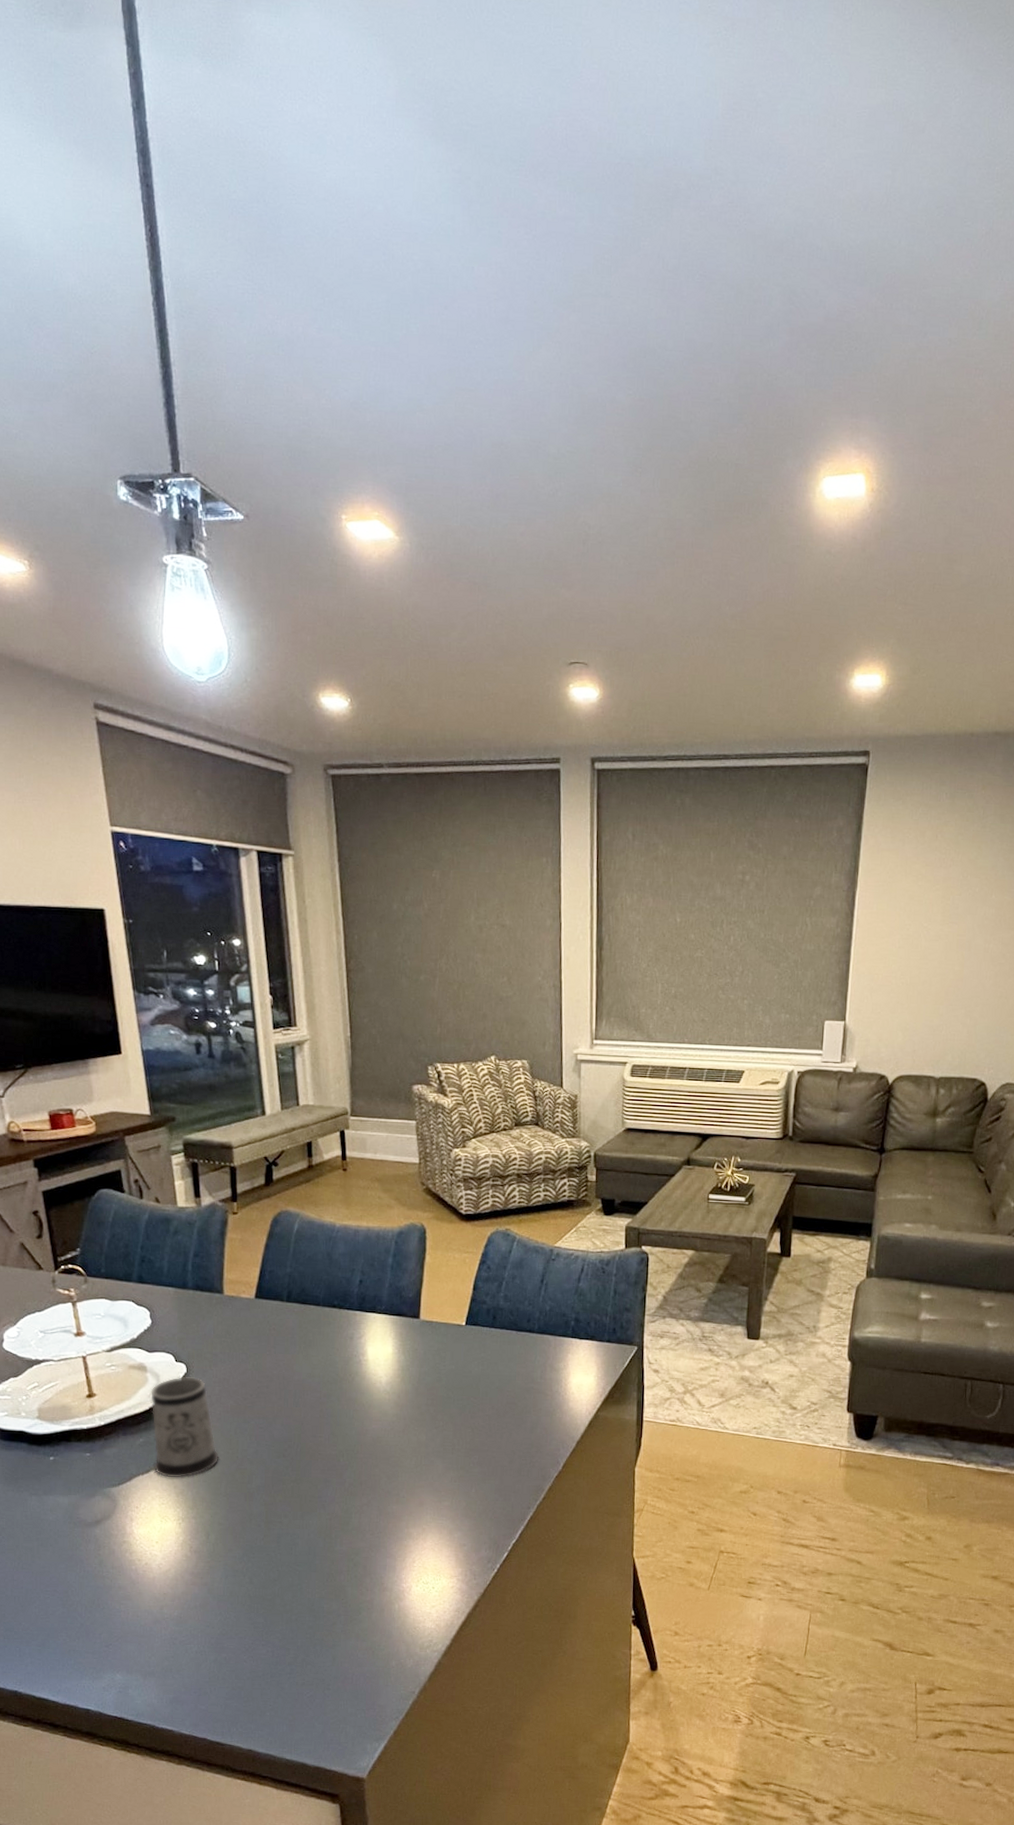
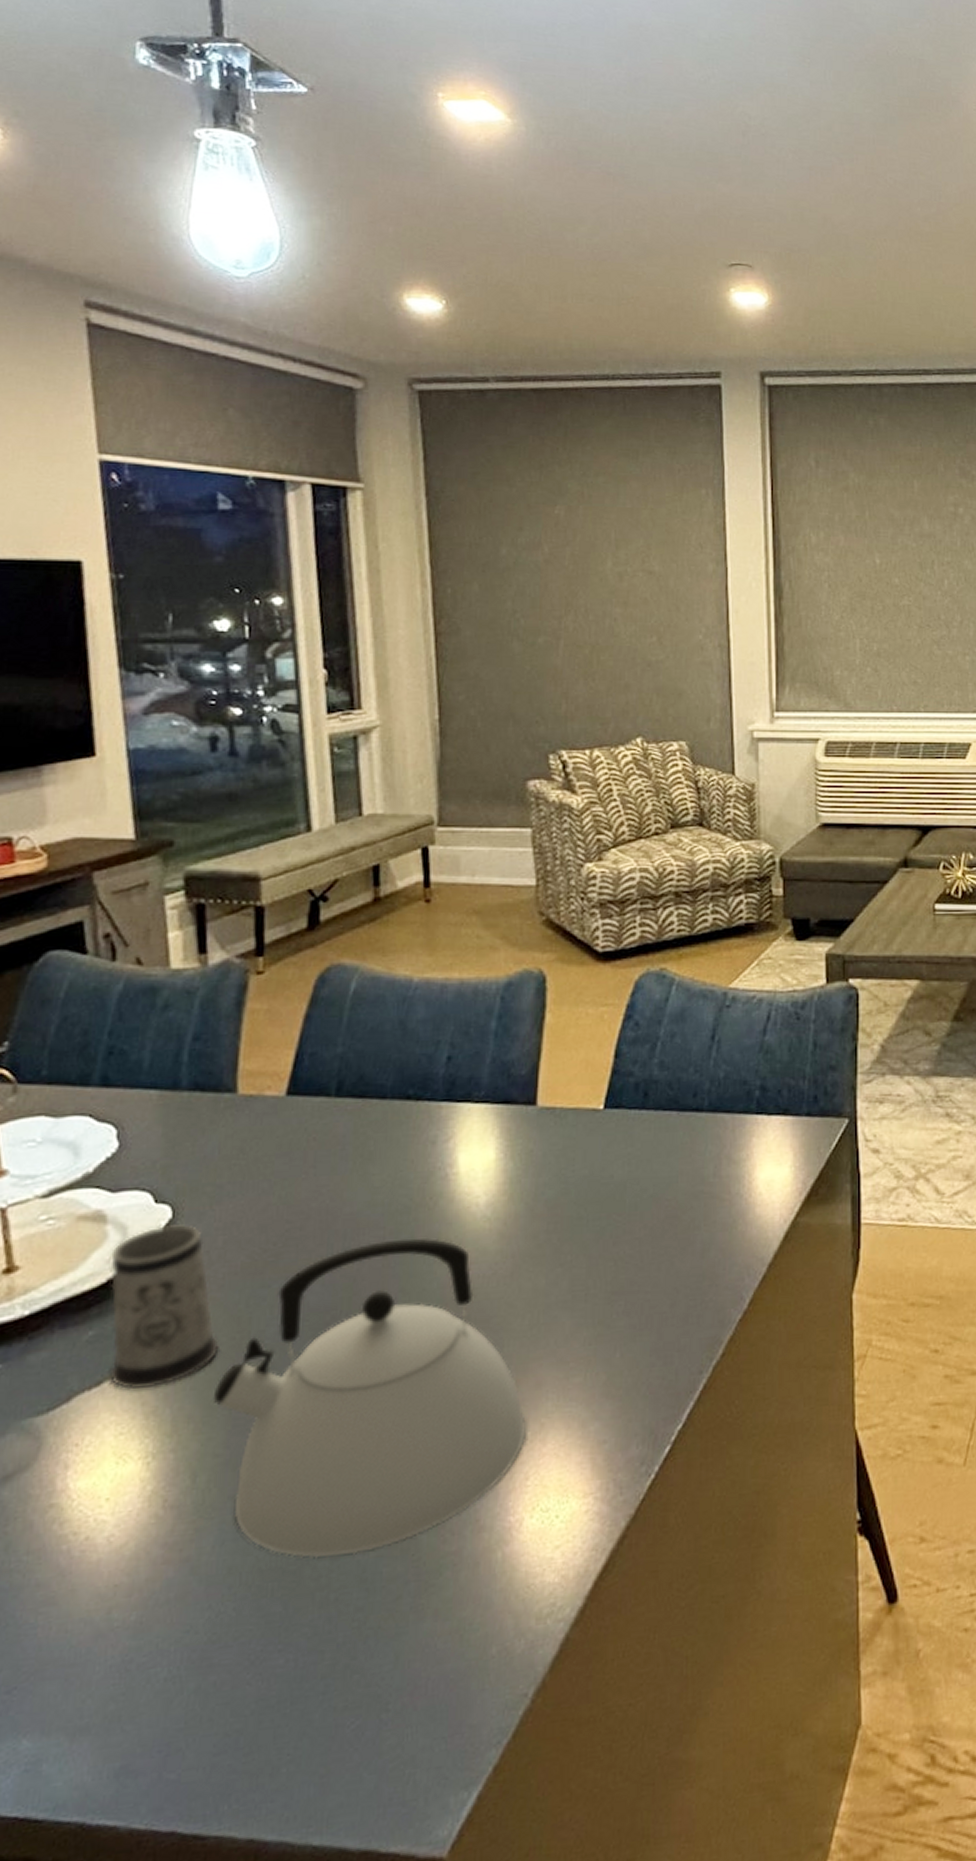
kettle: none [217,1400,414,1594] -> present [213,1238,528,1559]

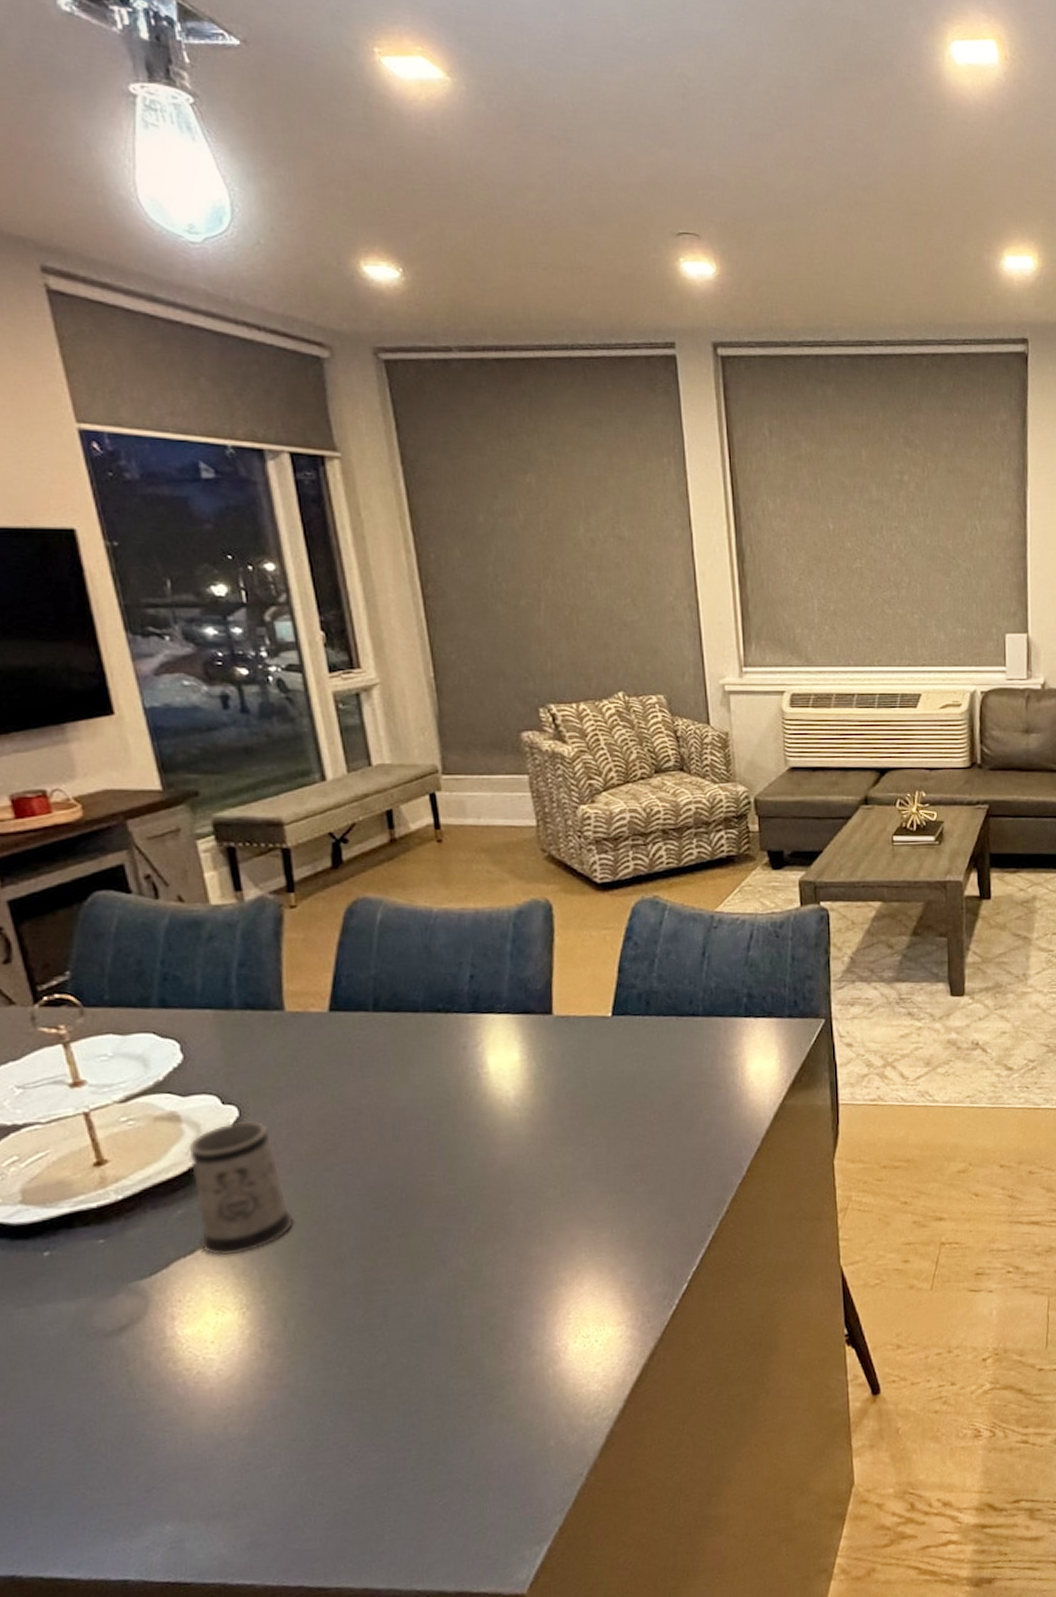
kettle: present [213,1238,528,1559] -> none [293,1126,566,1381]

